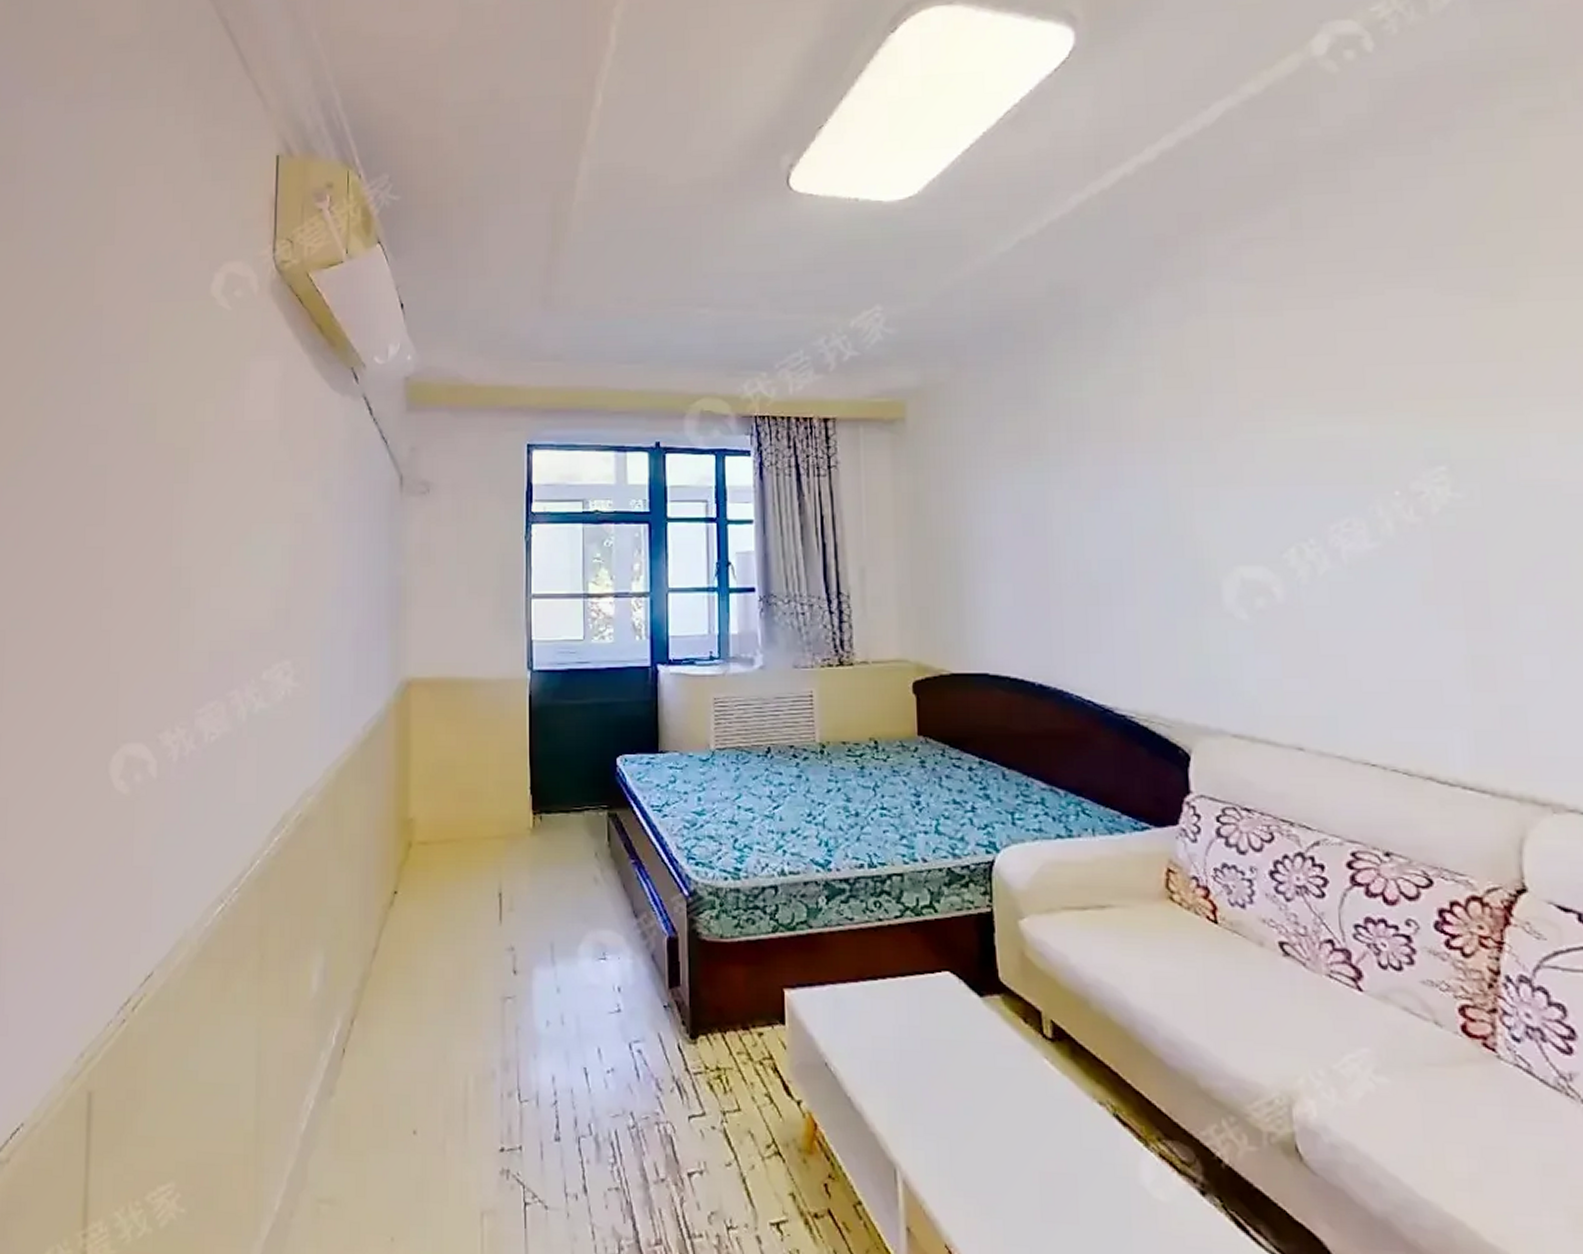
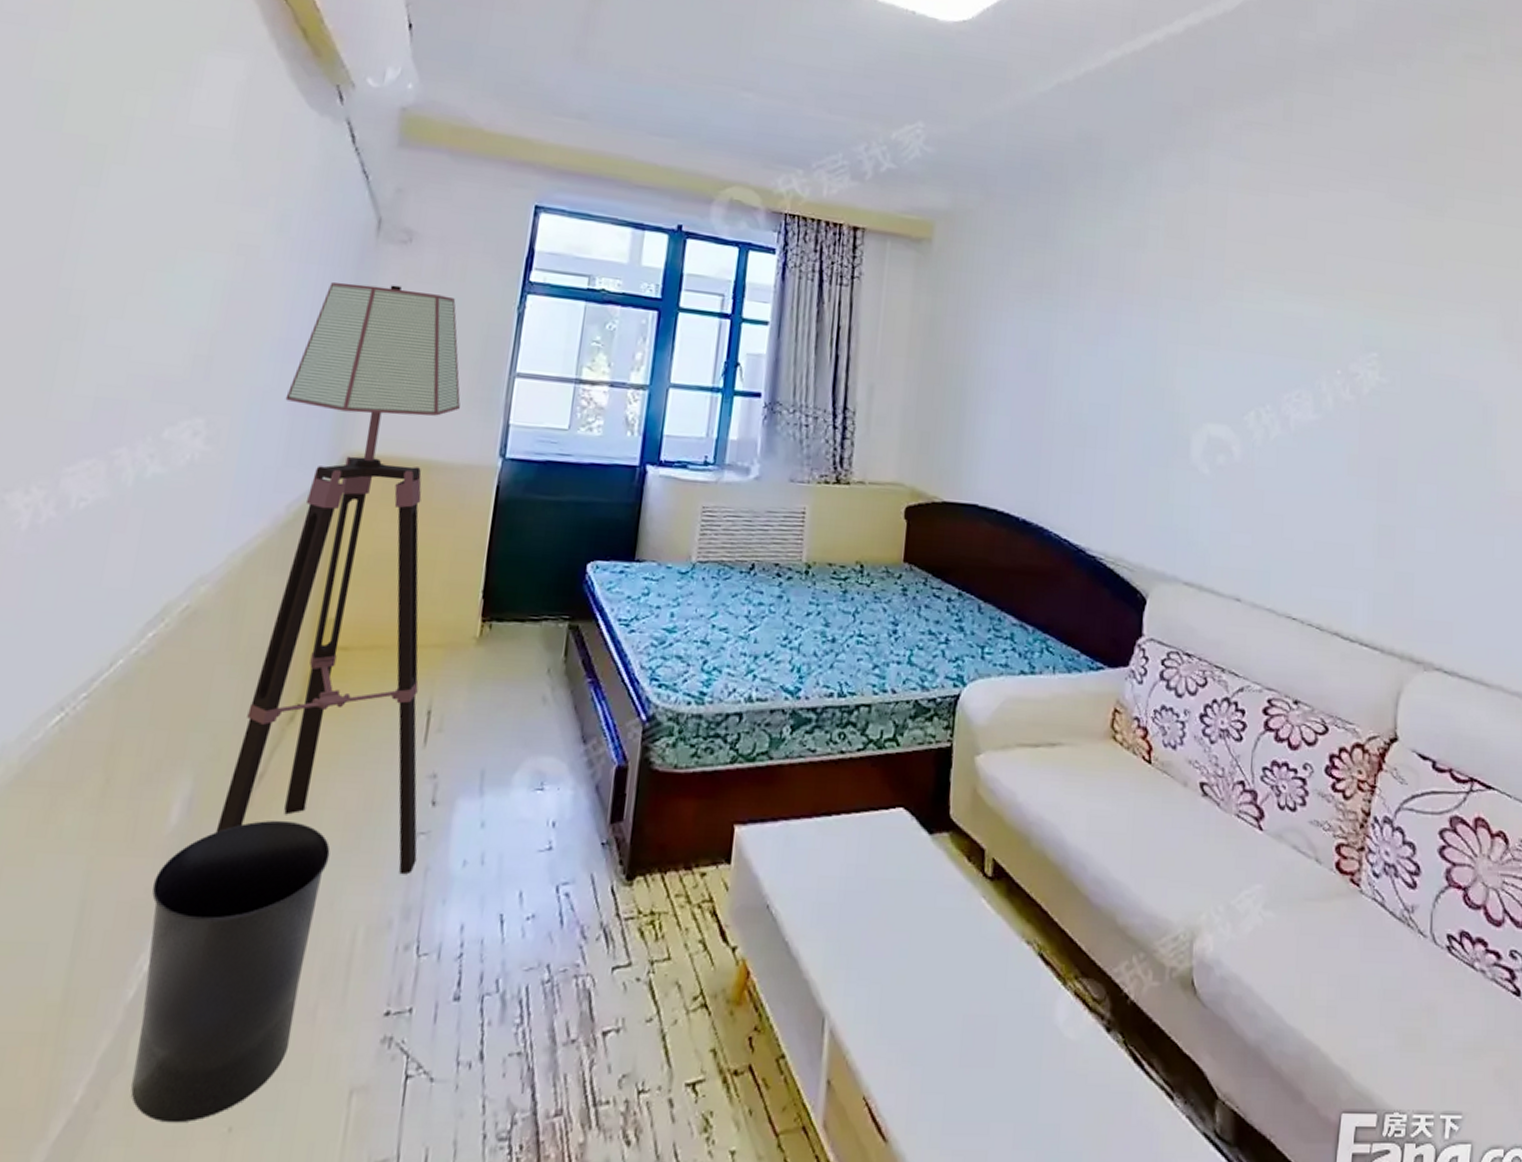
waste bin: none [306,987,437,1232] -> present [131,820,331,1123]
floor lamp: none [347,531,507,1033] -> present [215,282,461,875]

